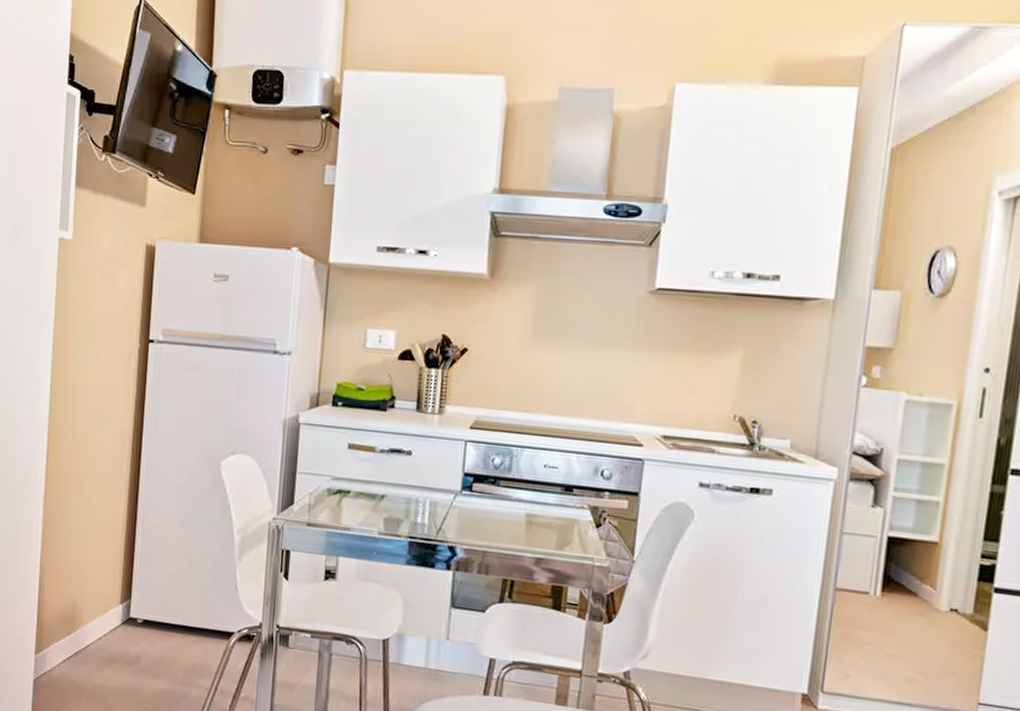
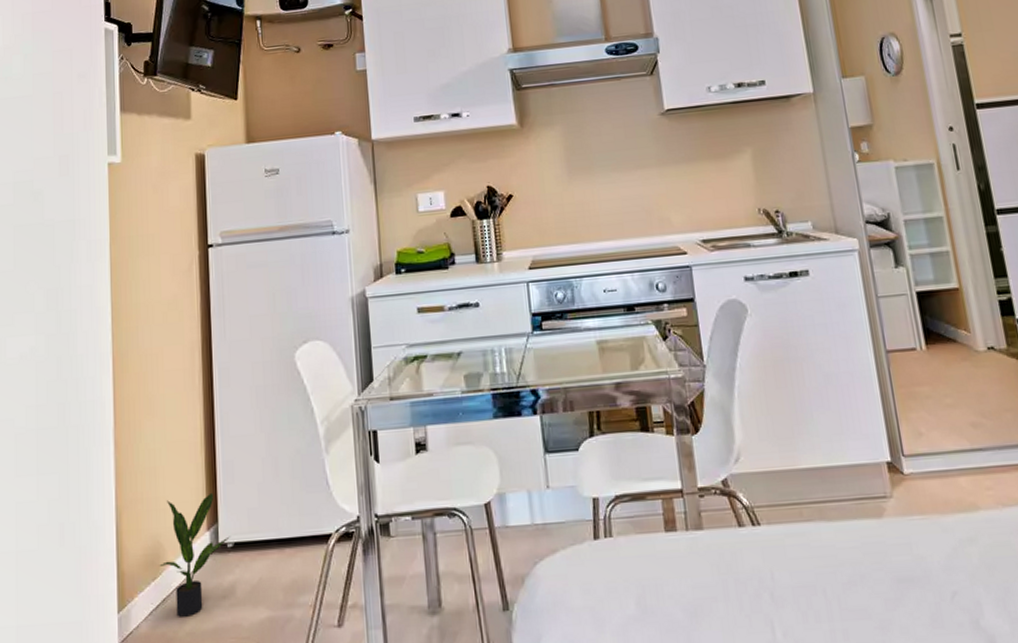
potted plant: none [75,569,141,672] -> present [159,492,230,617]

